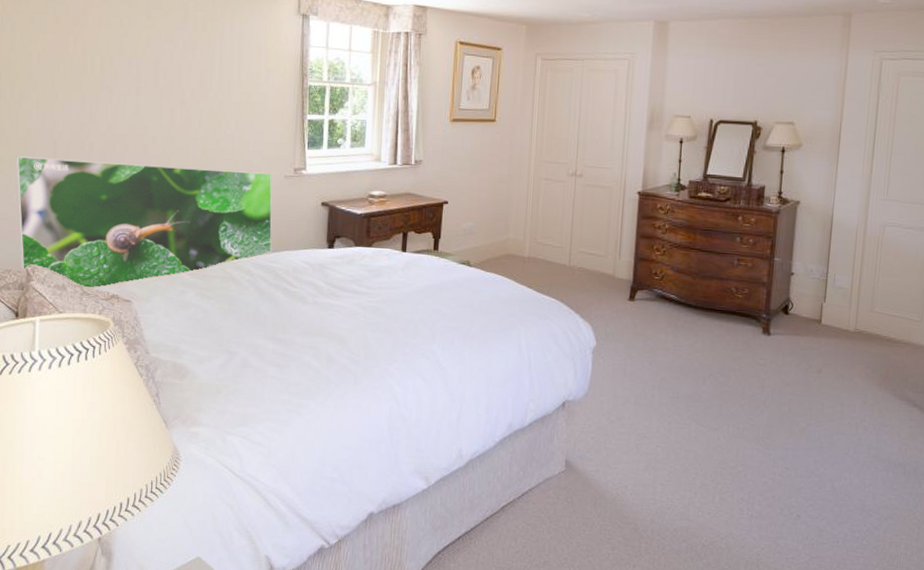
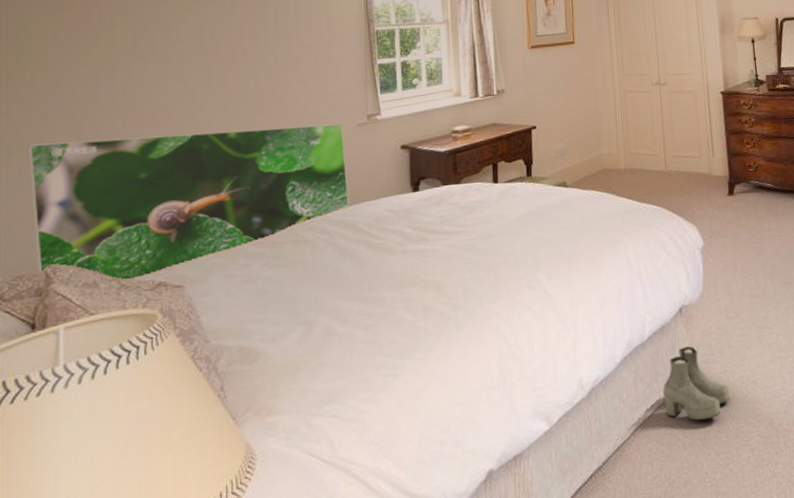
boots: none [535,439,600,512] -> present [663,346,730,421]

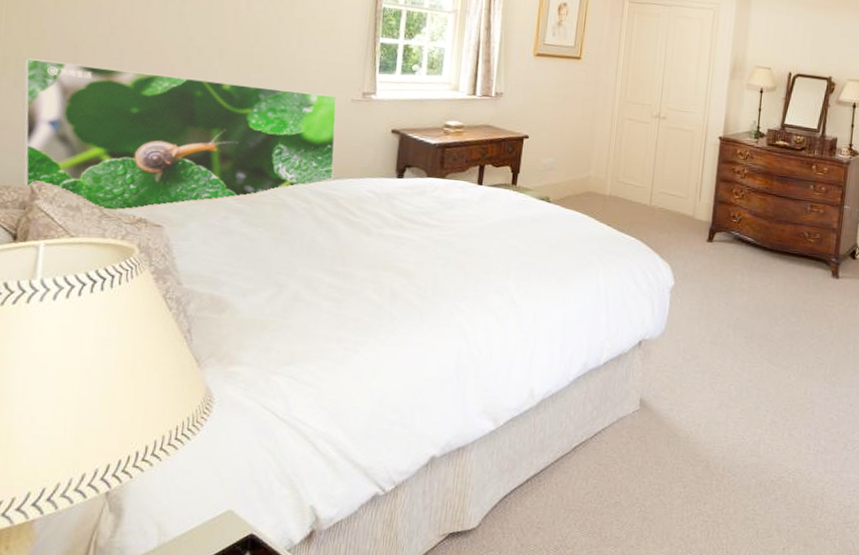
boots: present [663,346,730,421] -> none [608,378,674,451]

